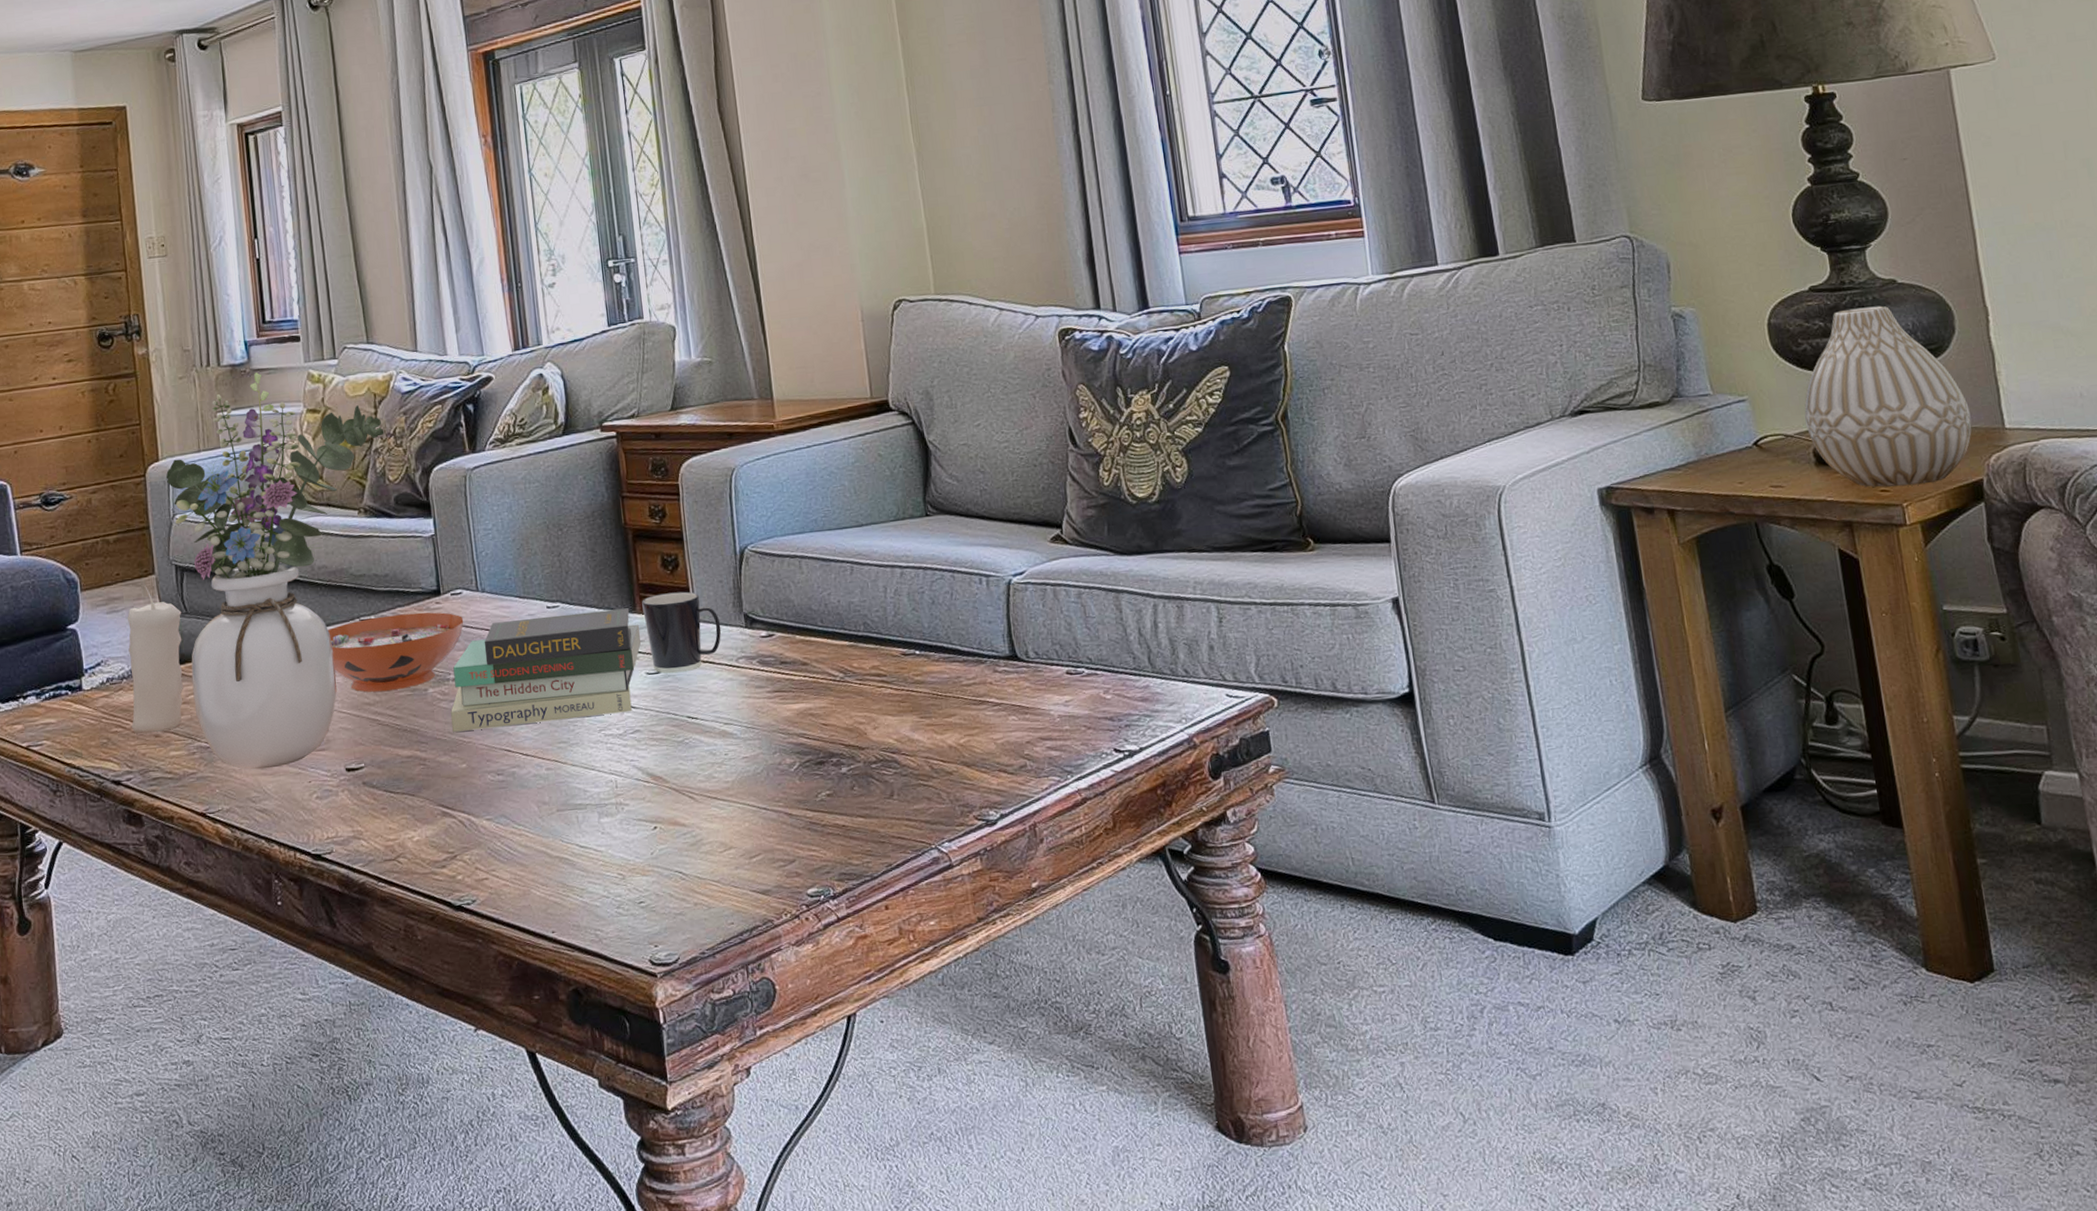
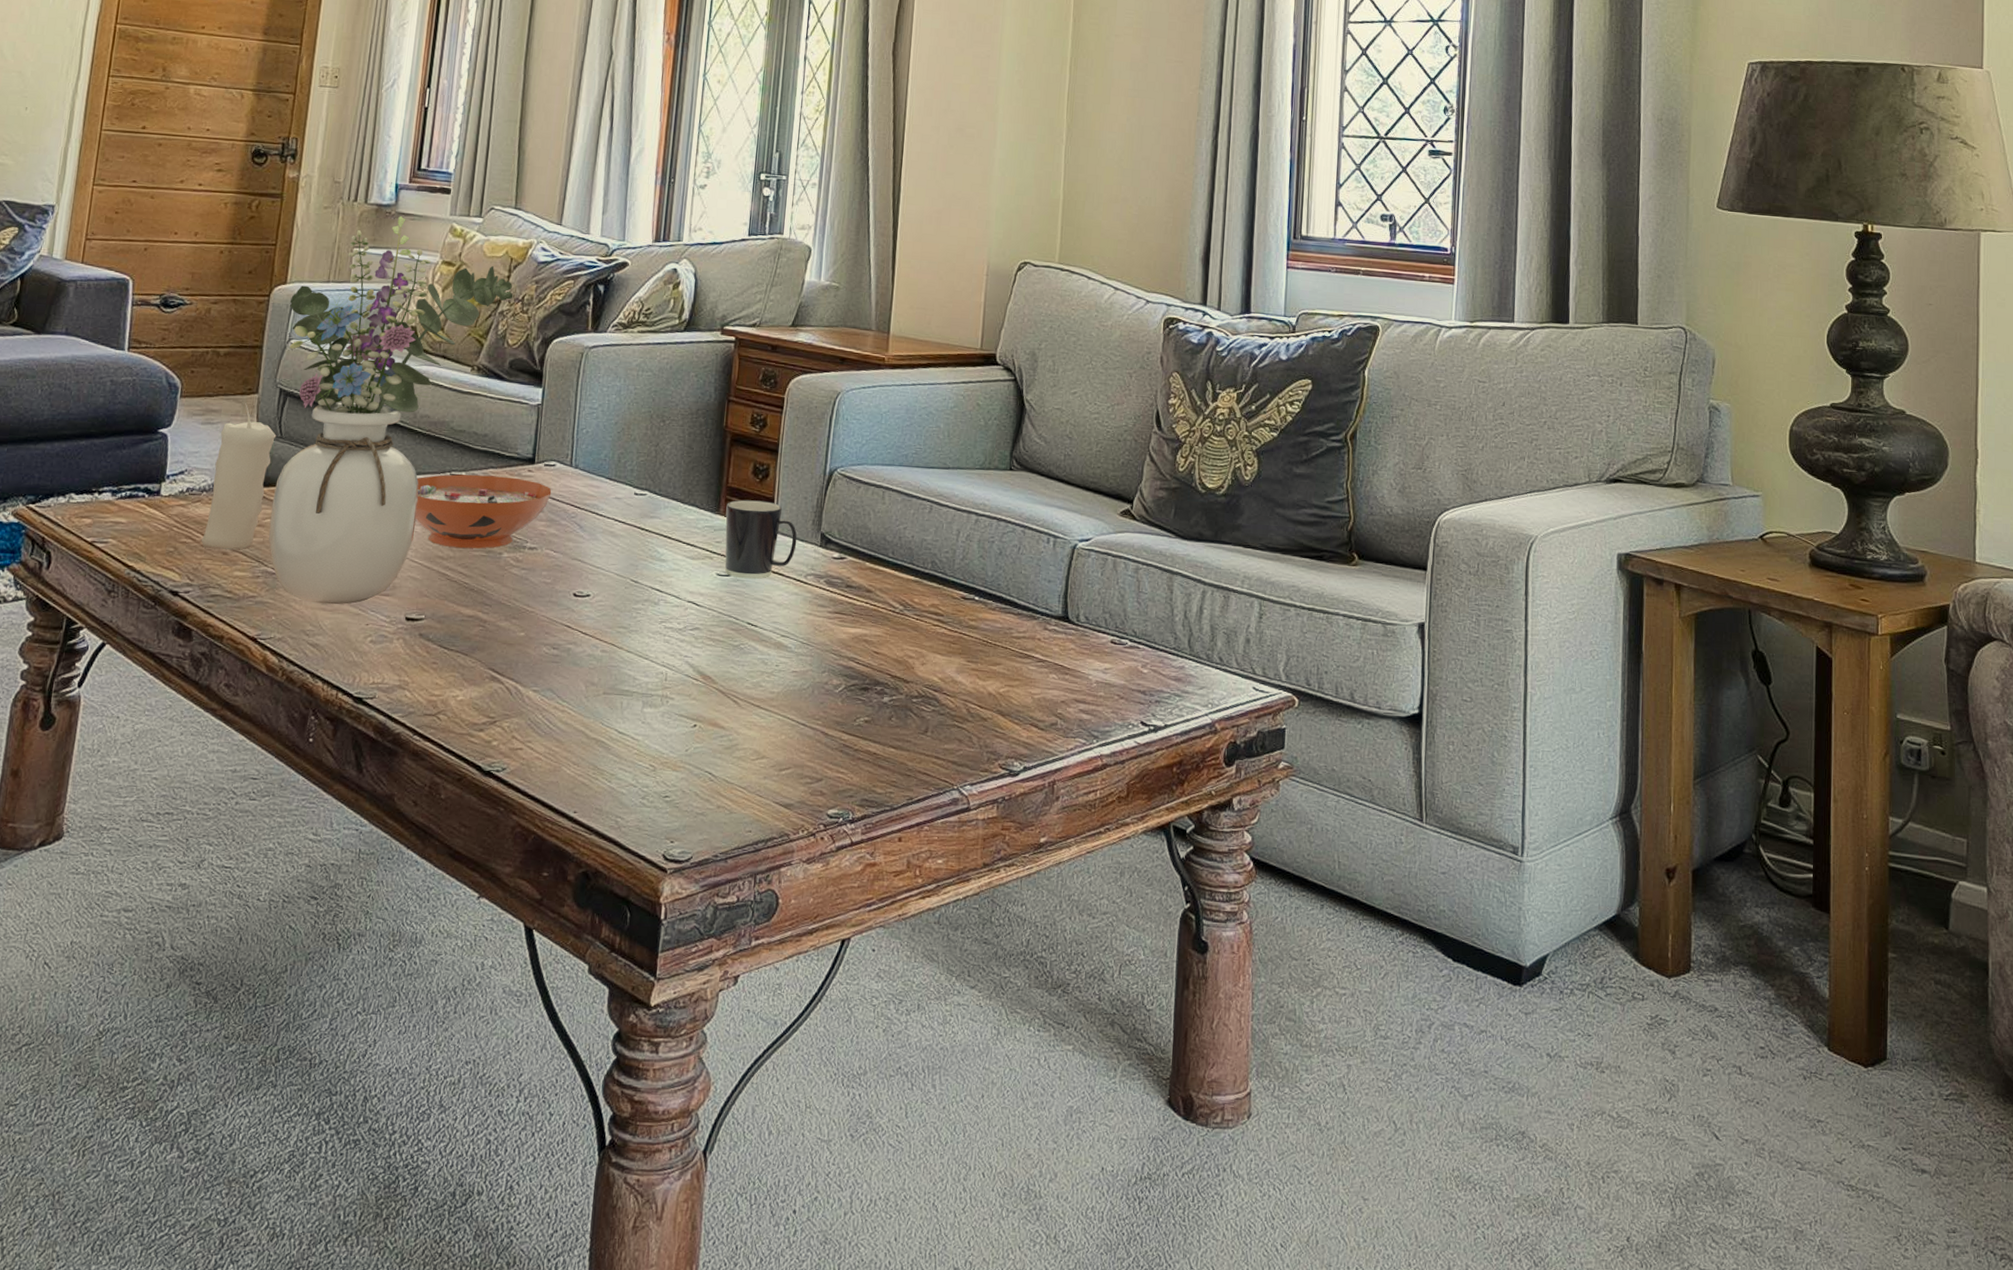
books: present [451,608,642,732] -> none [518,500,720,609]
vase: present [1804,305,1972,488] -> none [1807,429,1948,601]

